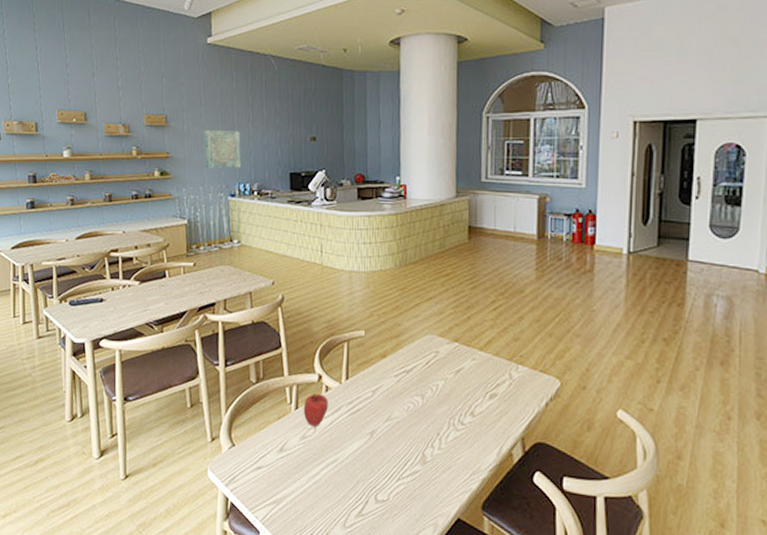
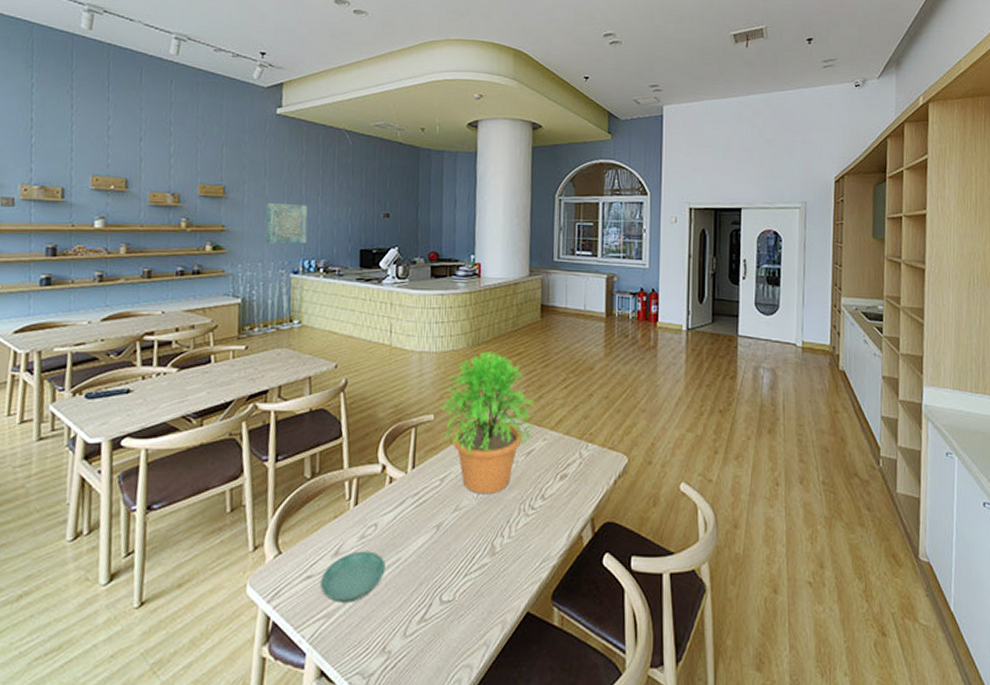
saucer: none [269,449,325,493] -> present [320,551,386,603]
apple: present [303,394,329,427] -> none [363,486,392,523]
potted plant: none [370,272,463,408] -> present [440,351,535,495]

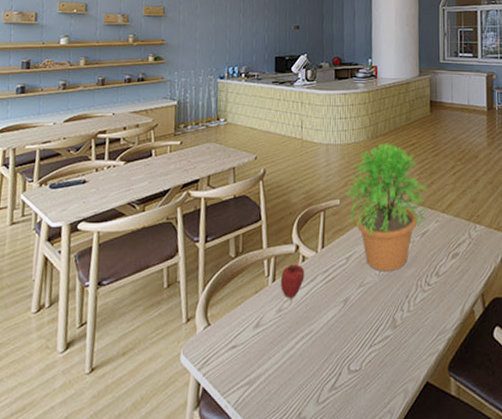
wall art: present [265,203,308,245] -> none [197,20,232,55]
saucer: present [320,551,386,603] -> none [244,323,300,371]
apple: none [363,486,392,523] -> present [280,264,305,298]

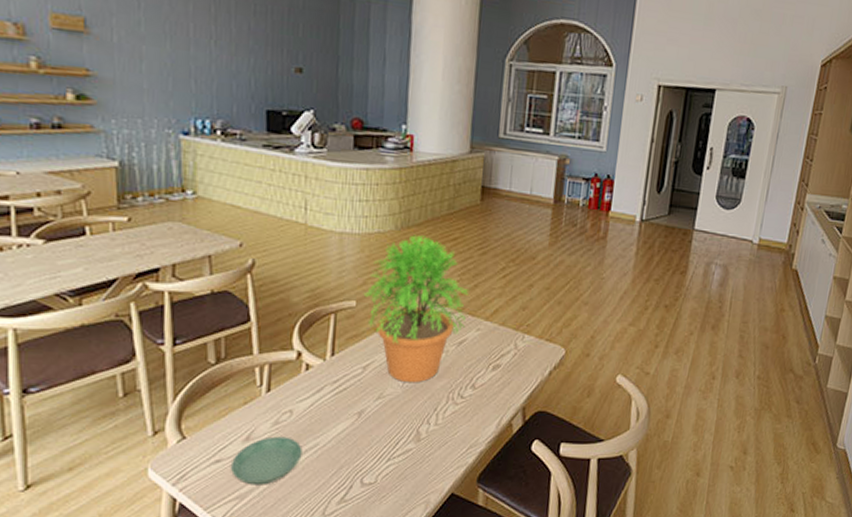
saucer: none [244,323,300,371] -> present [231,436,302,485]
apple: present [280,264,305,298] -> none [276,373,309,410]

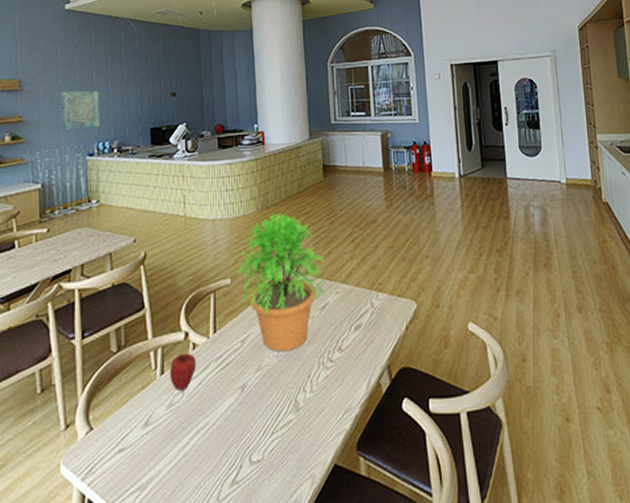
wall art: none [143,44,199,99] -> present [60,91,101,131]
saucer: present [231,436,302,485] -> none [133,418,195,474]
apple: none [276,373,309,410] -> present [169,353,196,391]

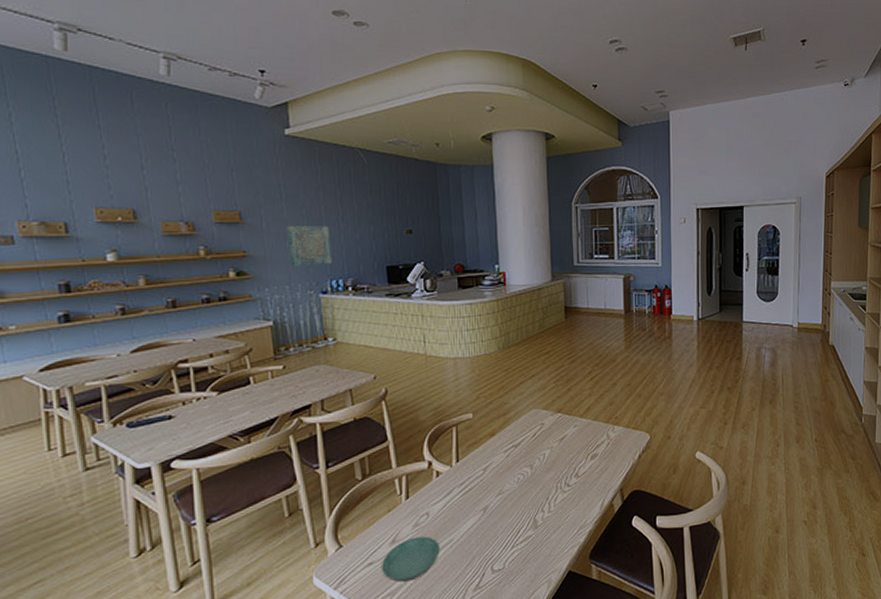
saucer: none [133,418,195,474] -> present [382,536,440,582]
apple: present [169,353,196,391] -> none [414,480,440,513]
potted plant: present [236,213,325,352] -> none [477,353,564,479]

